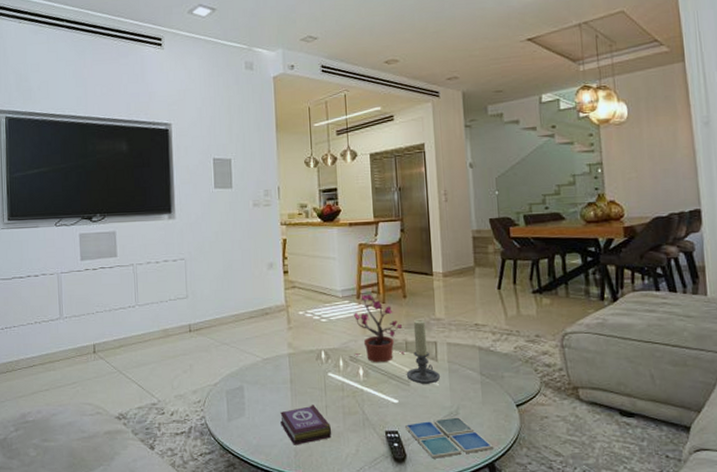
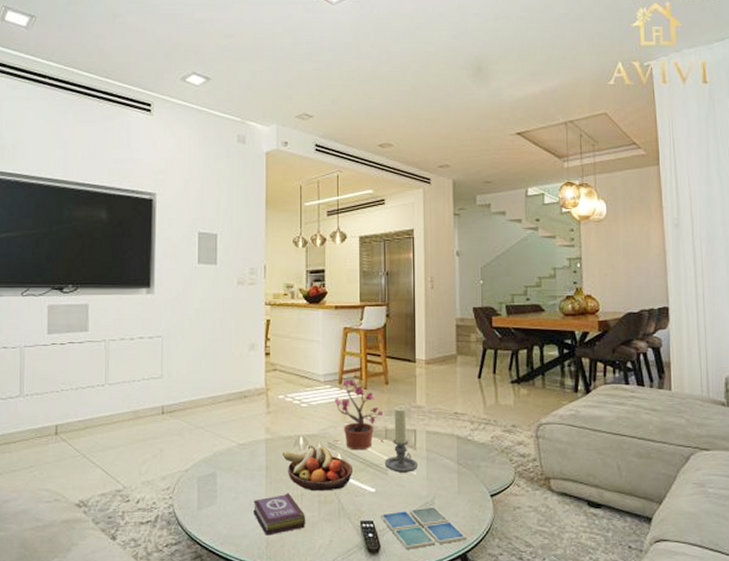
fruit bowl: none [305,358,376,403] -> present [282,444,354,492]

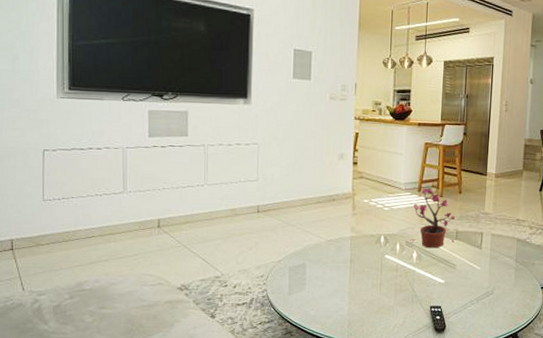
book: present [253,493,306,536] -> none [338,282,384,317]
fruit bowl: present [282,444,354,492] -> none [365,242,427,282]
drink coaster: present [381,507,466,549] -> none [448,296,518,329]
candle holder: present [384,407,419,473] -> none [453,213,483,268]

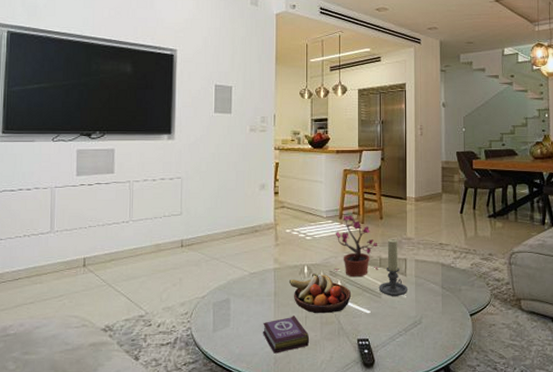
book: none [338,282,384,317] -> present [263,316,310,354]
fruit bowl: none [365,242,427,282] -> present [288,272,352,314]
candle holder: none [453,213,483,268] -> present [378,239,408,296]

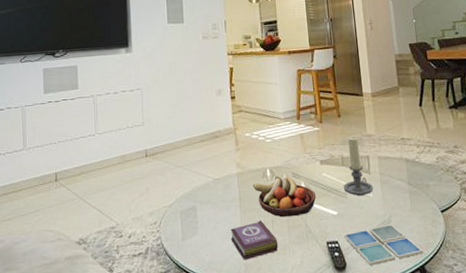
potted plant: present [334,215,379,278] -> none [295,115,342,178]
drink coaster: none [375,325,449,363] -> present [344,225,423,265]

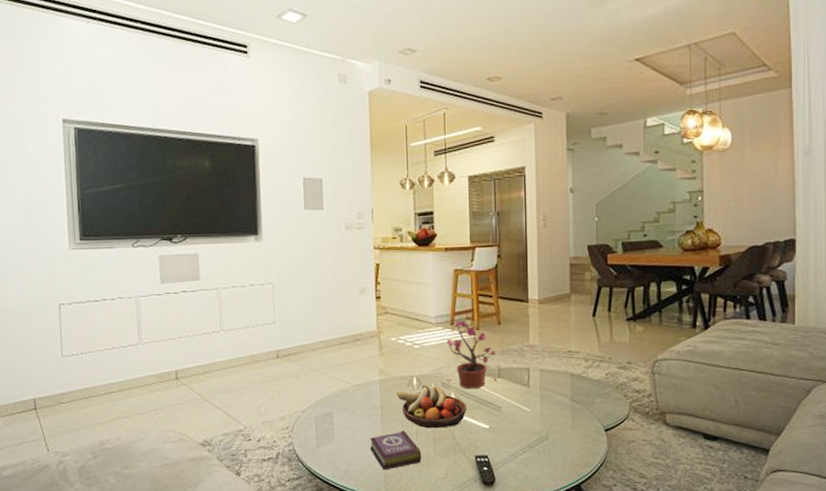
potted plant: none [295,115,342,178] -> present [446,320,498,389]
candle holder: present [343,137,374,196] -> none [498,347,532,410]
drink coaster: present [344,225,423,265] -> none [495,441,580,482]

